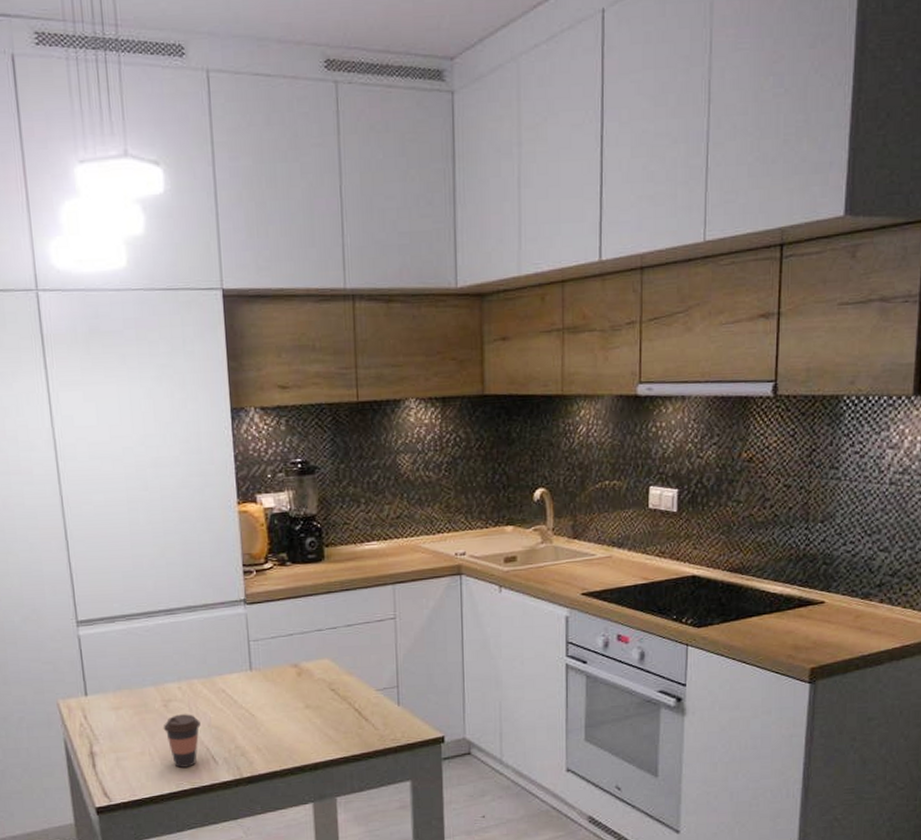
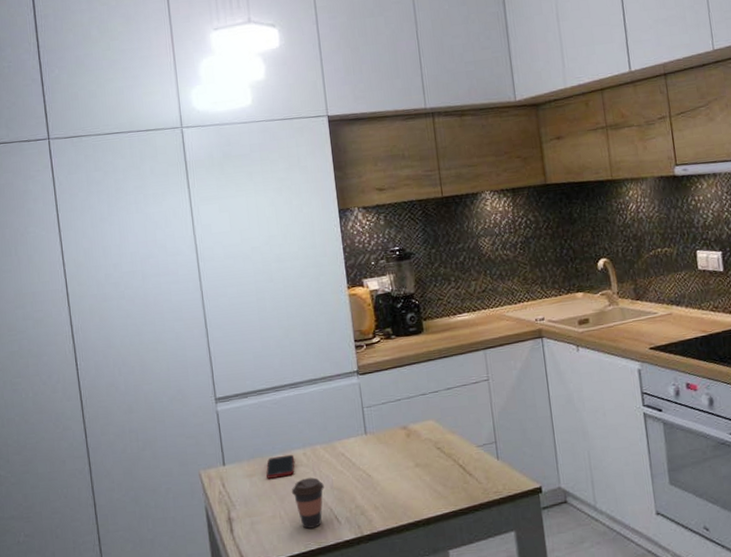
cell phone: none [135,687,168,713] -> present [266,454,295,479]

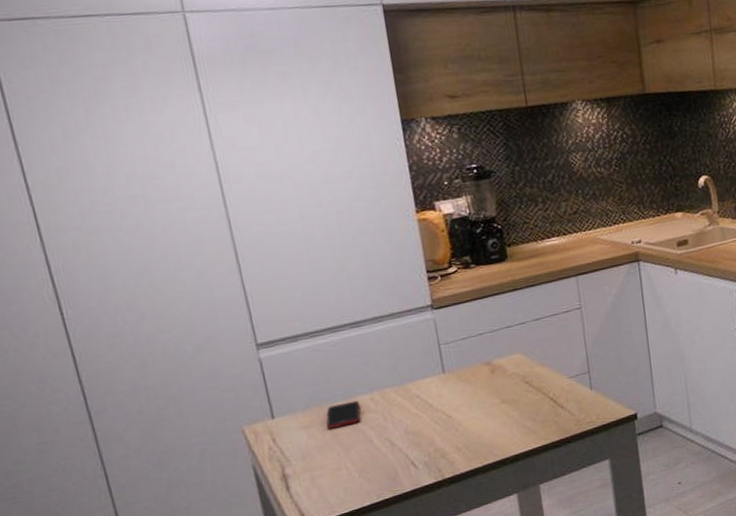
coffee cup: present [291,477,324,529] -> none [358,423,397,478]

